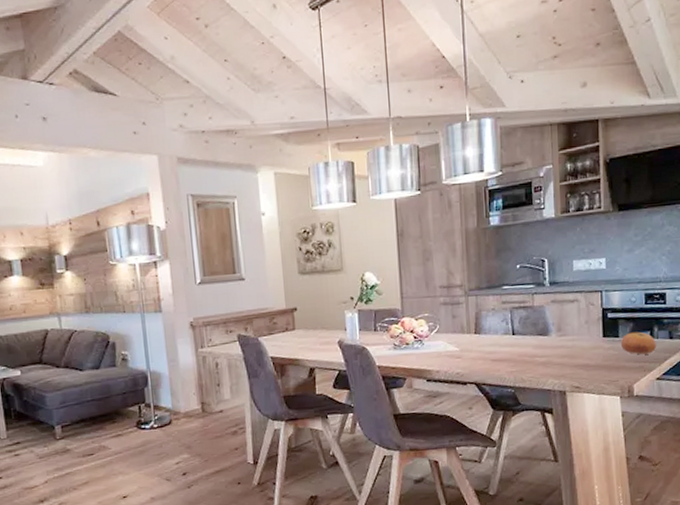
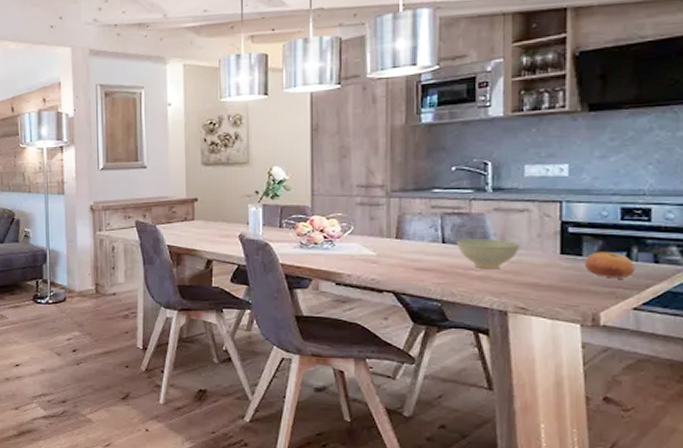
bowl: none [523,327,573,356] -> present [455,239,521,269]

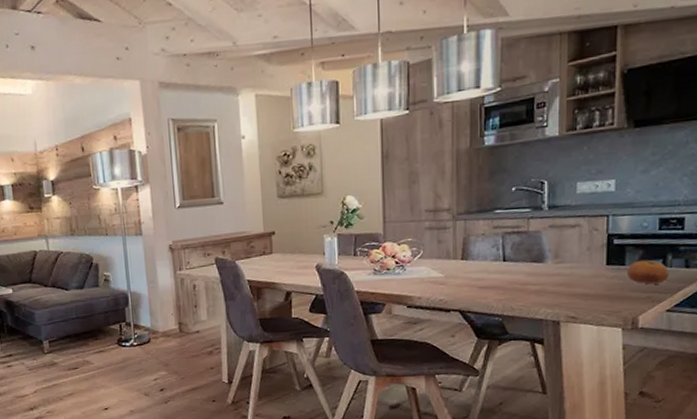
bowl: present [455,239,521,269] -> none [515,254,573,284]

